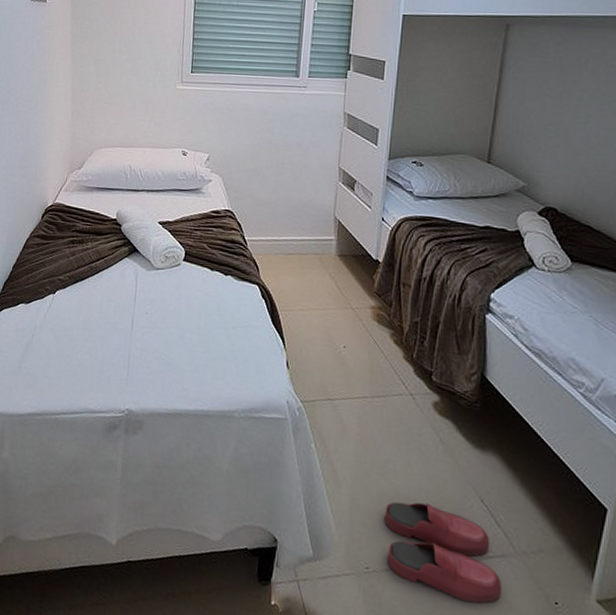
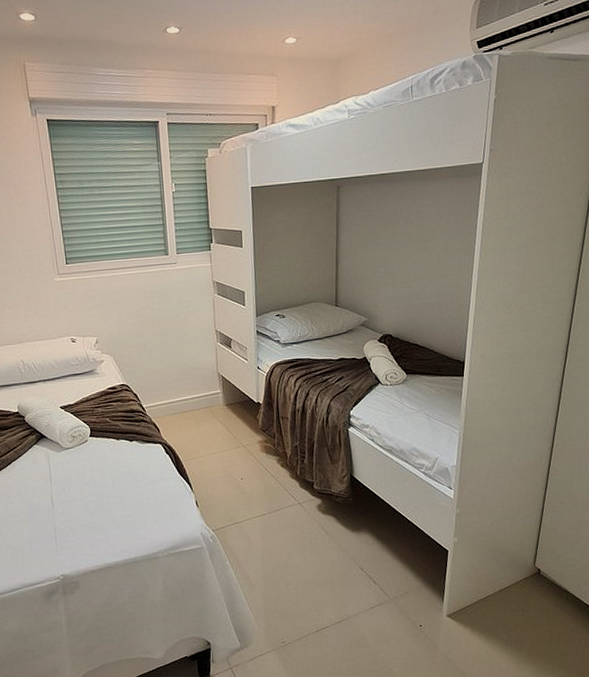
slippers: present [384,501,502,604] -> none [291,582,383,645]

